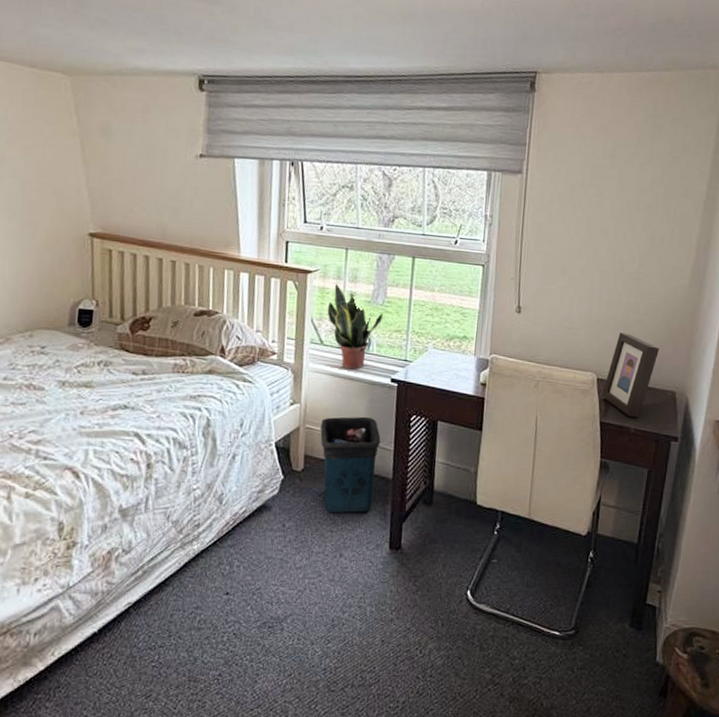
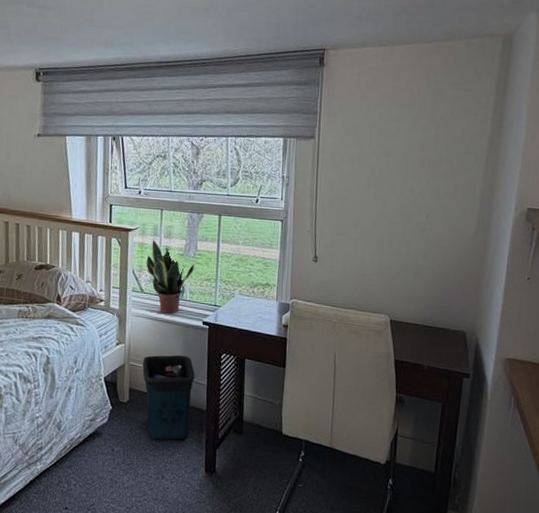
picture frame: present [601,332,659,418] -> none [394,278,448,356]

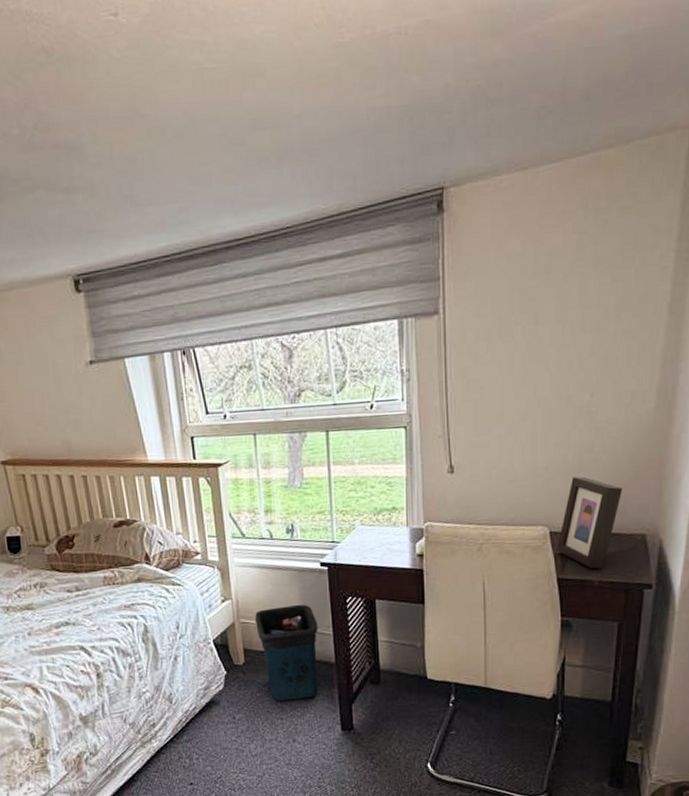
potted plant: present [146,239,195,314] -> none [243,472,304,559]
picture frame: none [394,278,448,356] -> present [556,476,622,569]

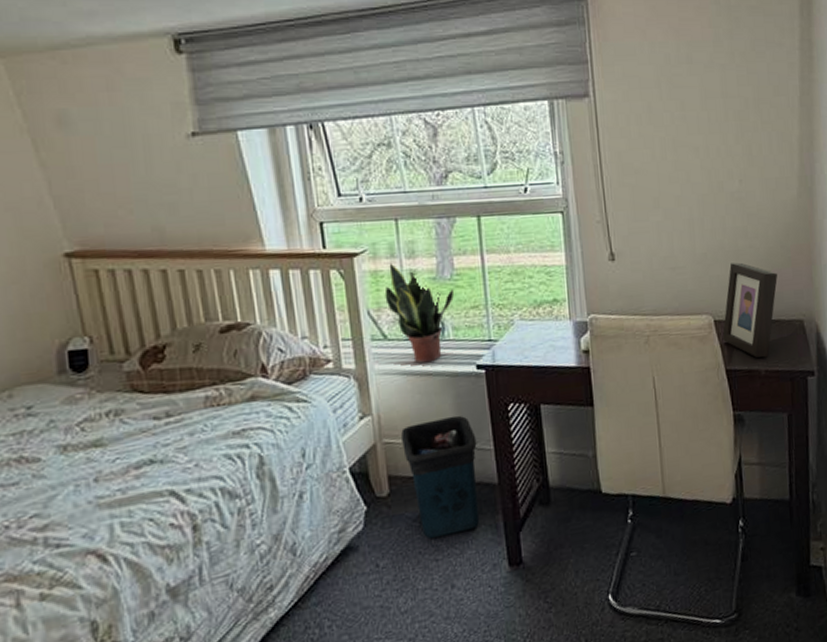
potted plant: none [243,472,304,559] -> present [384,263,455,364]

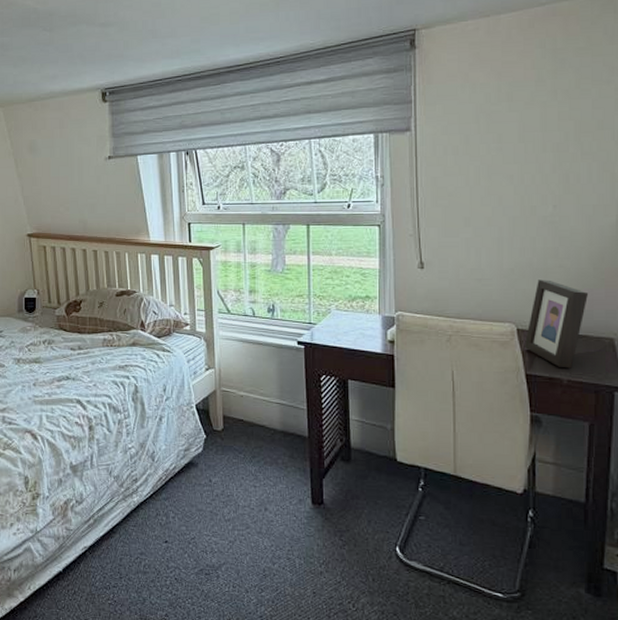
potted plant: present [384,263,455,364] -> none [231,256,284,335]
recycling bin: present [400,415,479,539] -> none [234,378,293,469]

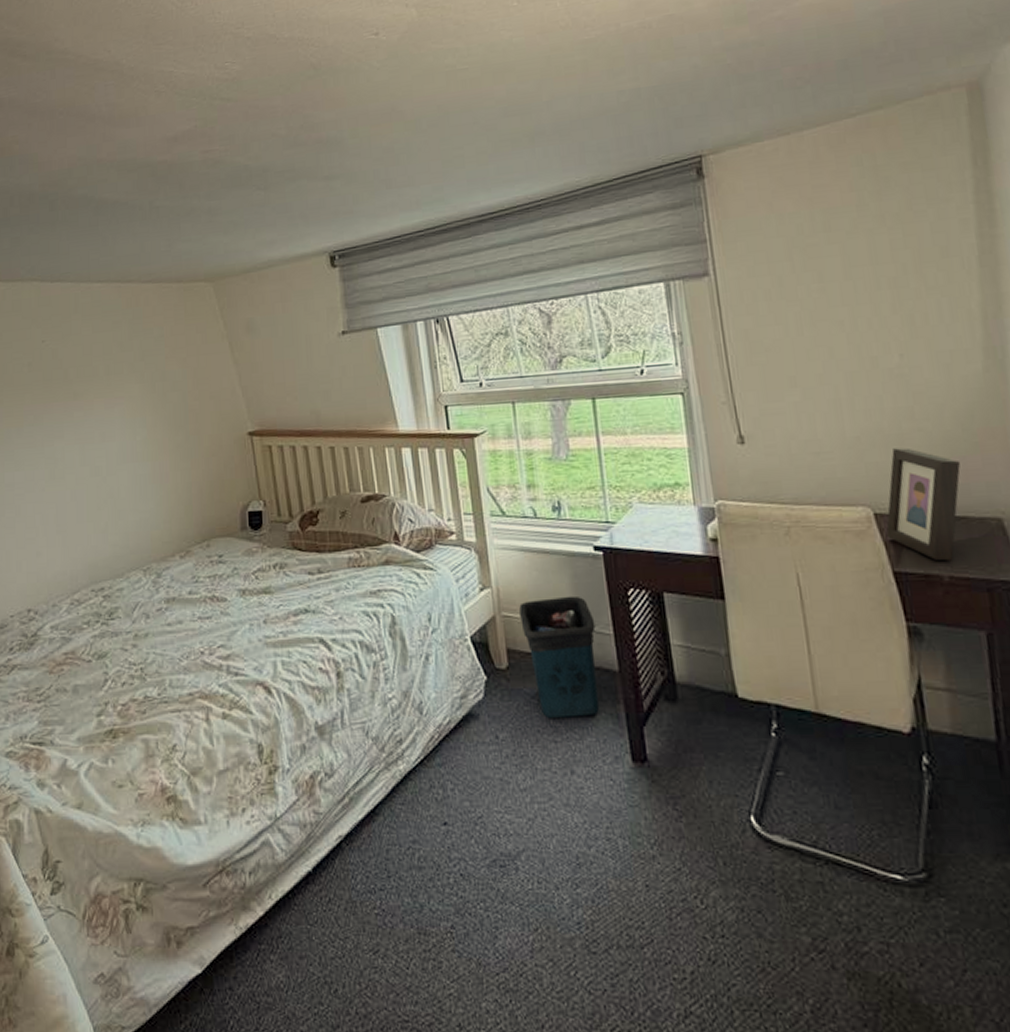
recycling bin: none [234,378,293,469] -> present [518,595,599,718]

